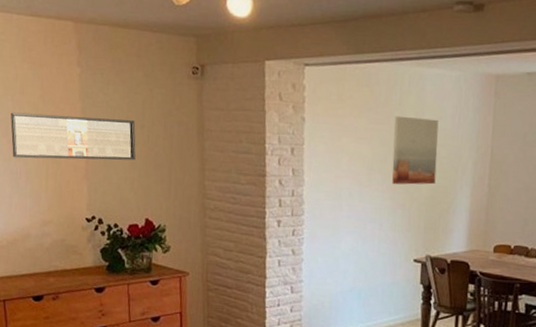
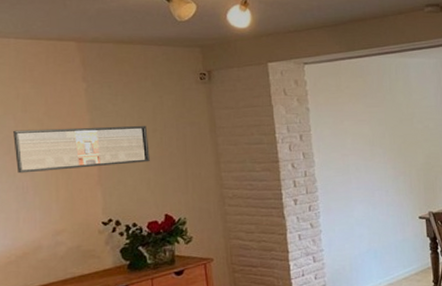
wall art: present [392,115,439,185] -> none [387,98,428,156]

